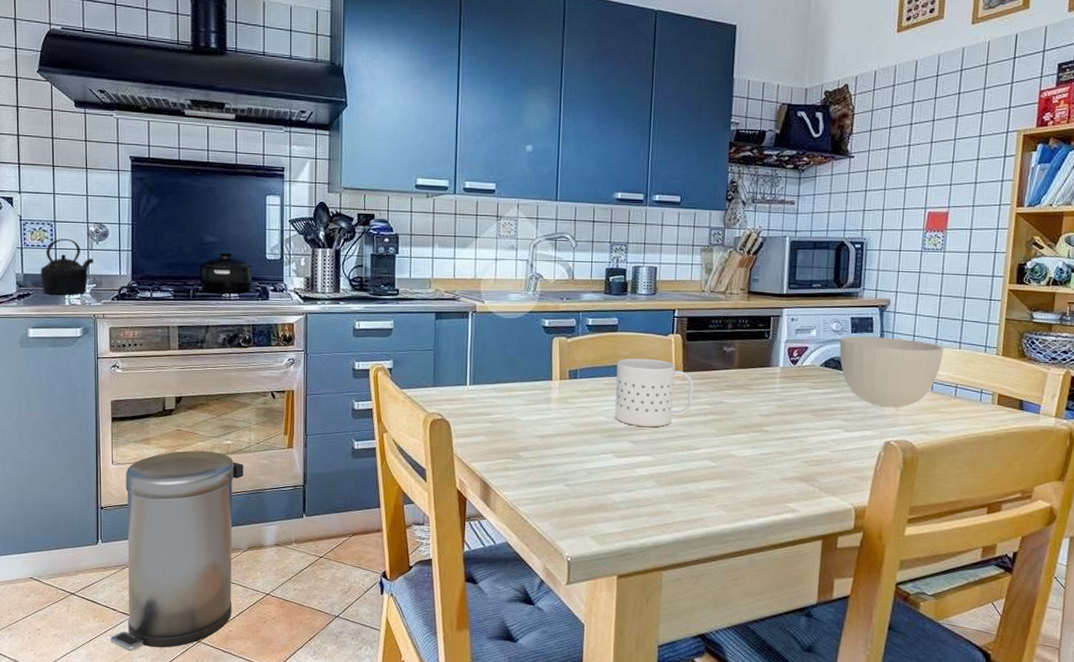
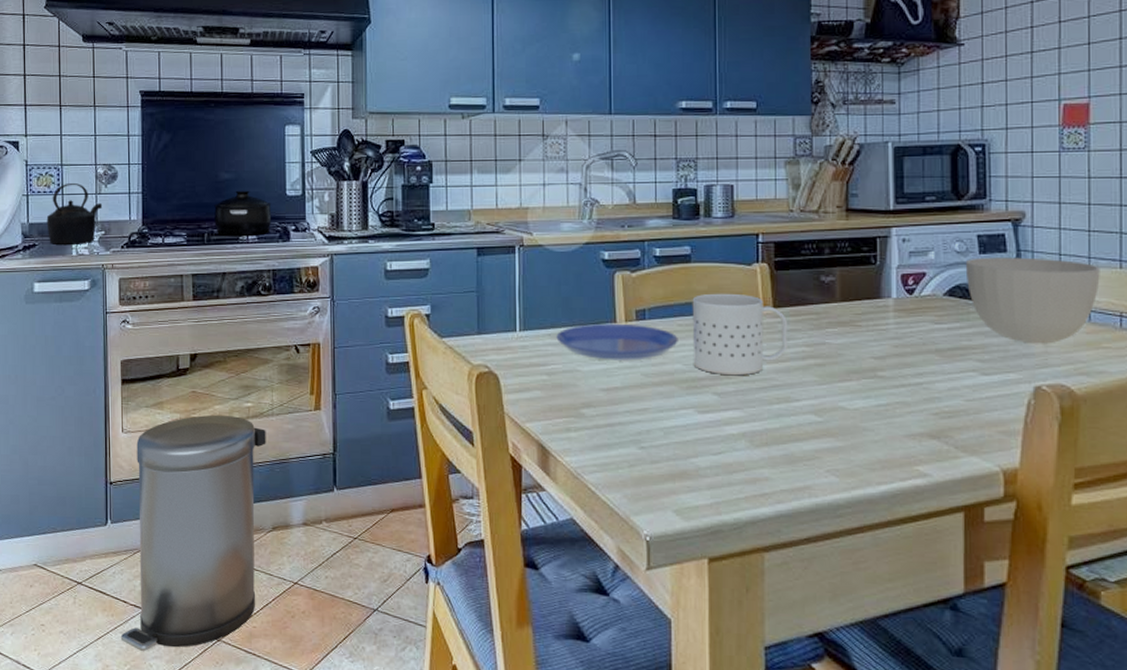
plate: none [501,380,603,413] -> present [556,323,678,361]

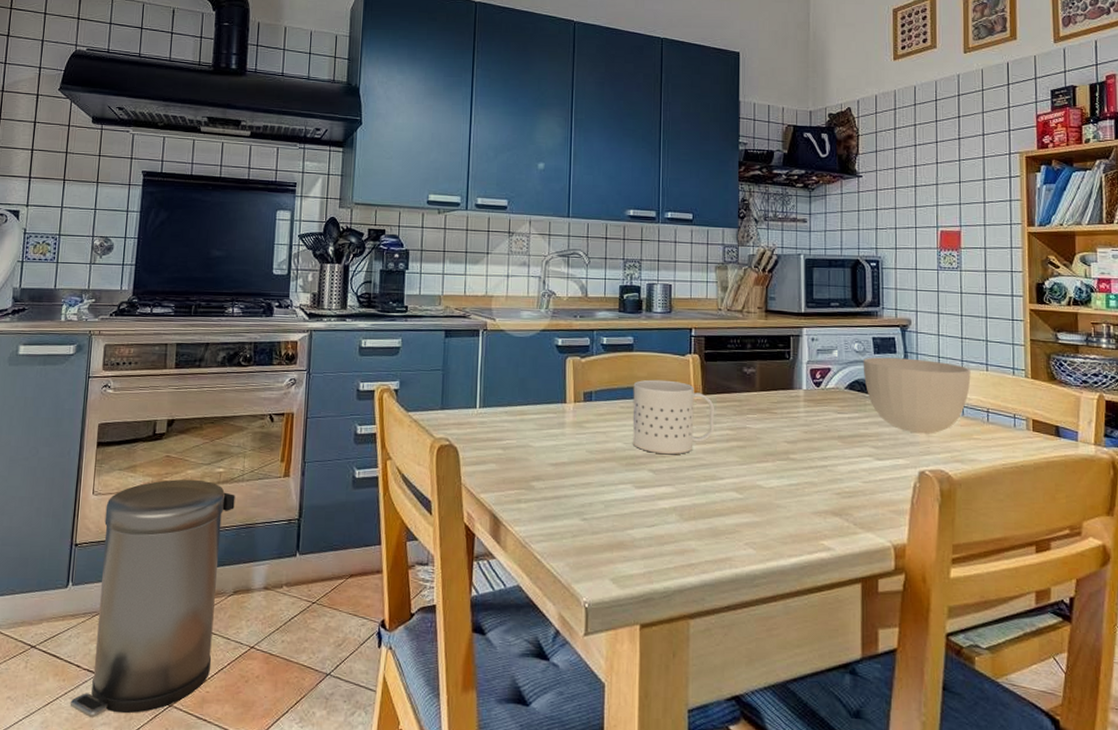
kettle: present [46,182,103,244] -> none [38,252,96,311]
saucepan: present [214,190,272,237] -> none [202,267,258,311]
plate: present [556,323,678,361] -> none [512,403,620,438]

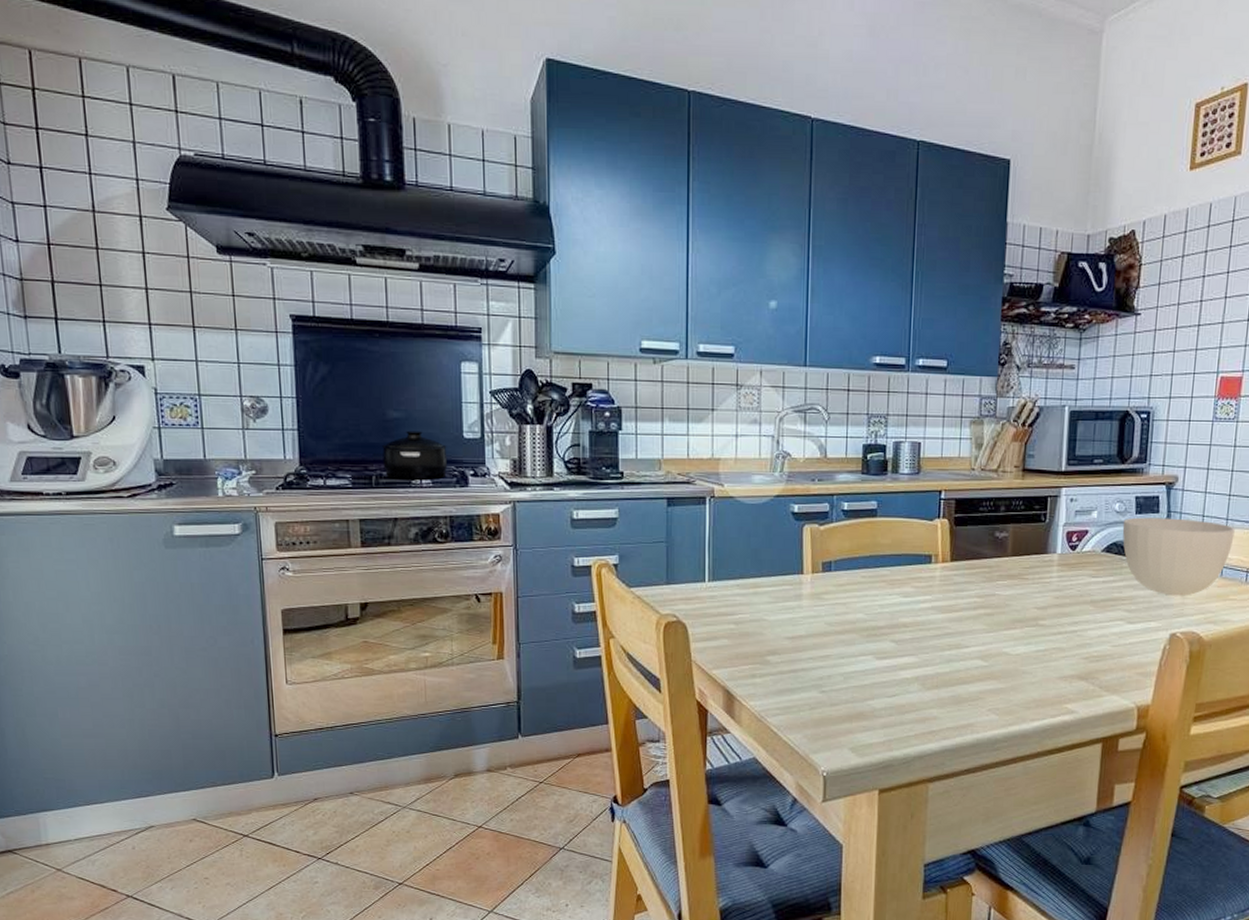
pedal bin: present [69,479,235,717] -> none [294,665,446,898]
saucepan: none [202,267,258,311] -> present [382,430,448,481]
mug: present [632,379,714,455] -> none [874,547,962,625]

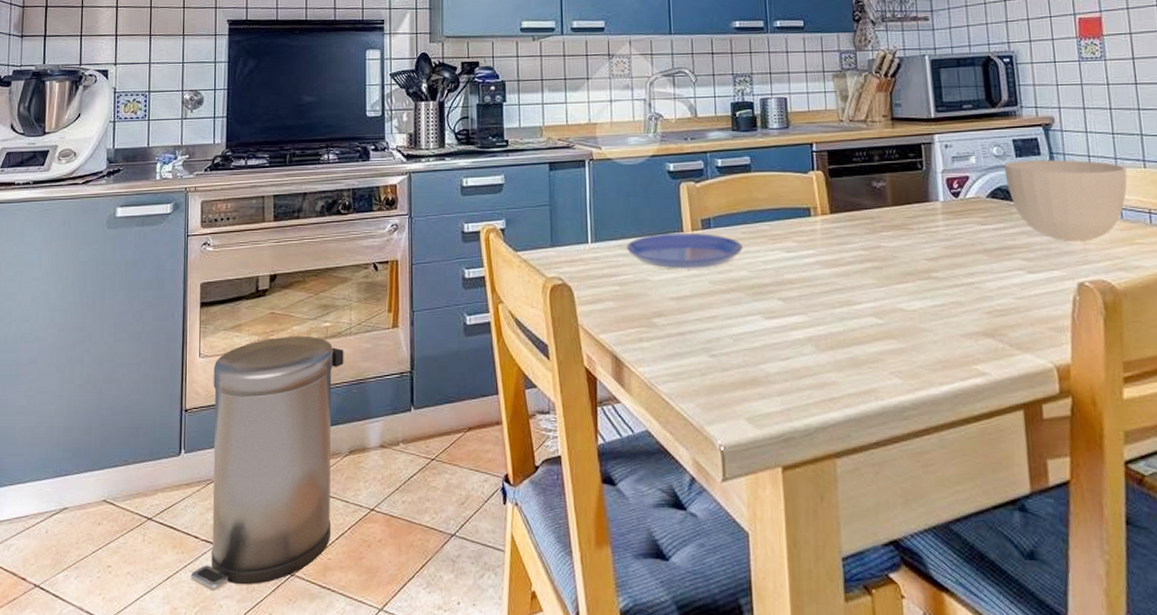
pedal bin: none [294,665,446,898] -> present [190,335,344,590]
saucepan: present [382,430,448,481] -> none [297,112,352,158]
plate: none [744,574,861,610] -> present [626,232,743,269]

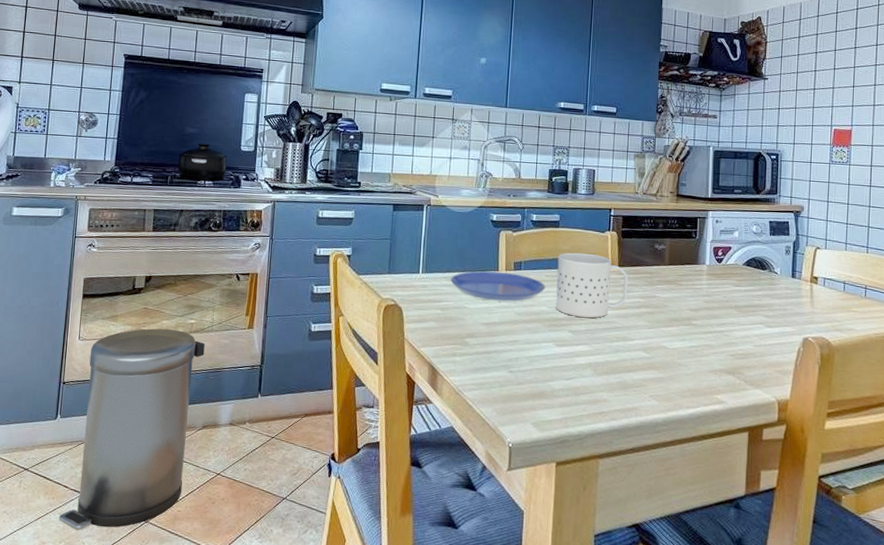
saucepan: none [297,112,352,158] -> present [177,143,228,182]
mug: none [754,200,846,281] -> present [555,252,628,318]
bowl: present [1004,159,1128,242] -> none [759,238,853,306]

